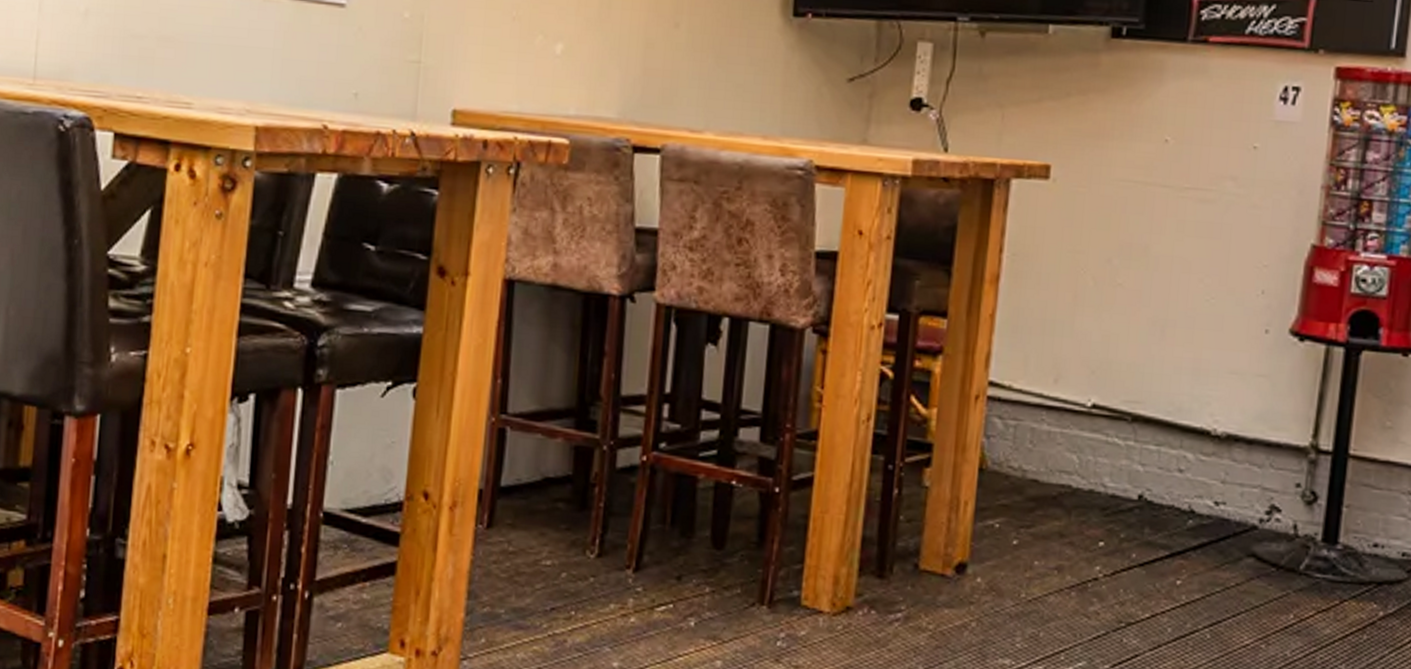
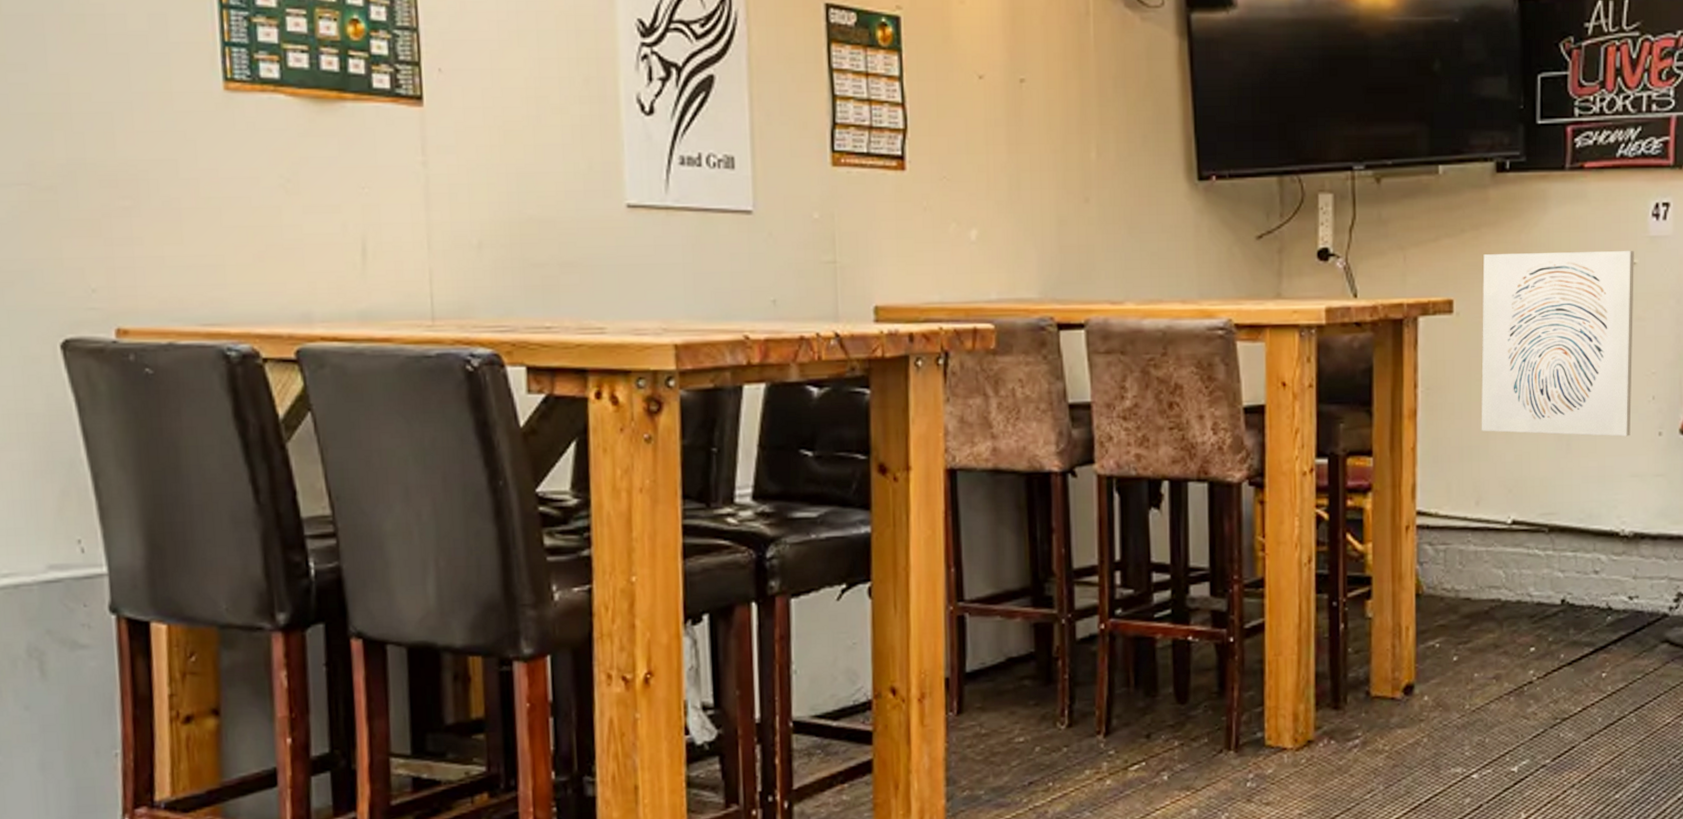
wall art: none [1067,121,1256,330] -> present [1481,251,1634,437]

